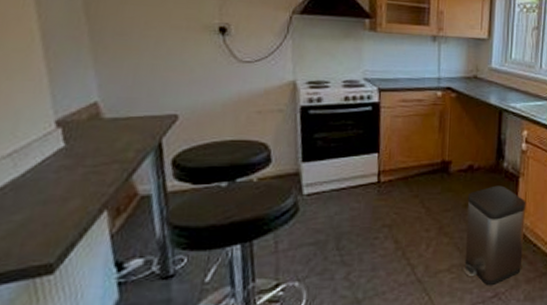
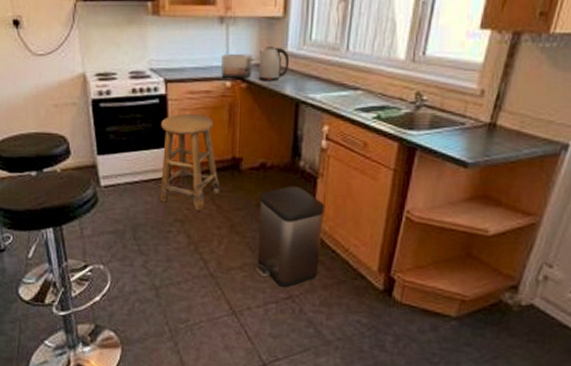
step stool: none [368,121,430,215] -> present [161,114,220,211]
toaster: none [432,67,463,89] -> present [220,53,255,78]
kettle: none [467,62,494,93] -> present [258,46,290,82]

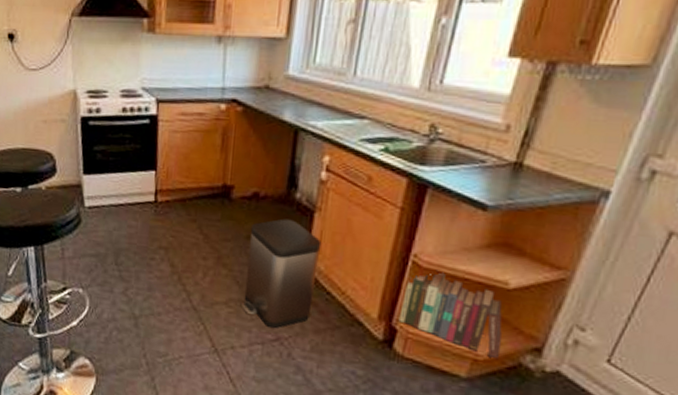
step stool: present [161,114,220,211] -> none [145,136,209,240]
toaster: present [220,53,255,78] -> none [216,74,253,102]
kettle: present [258,46,290,82] -> none [255,69,291,107]
books: none [396,223,485,299] -> present [398,270,503,360]

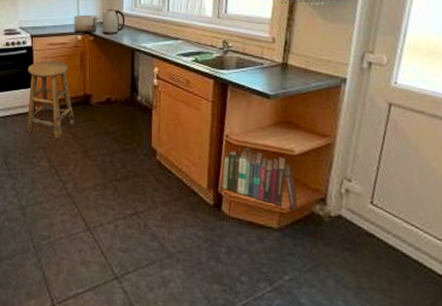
step stool: none [145,136,209,240] -> present [27,61,75,139]
toaster: none [216,74,253,102] -> present [73,14,99,33]
pedal bin: present [240,218,322,329] -> none [104,116,160,205]
kettle: none [255,69,291,107] -> present [102,9,125,35]

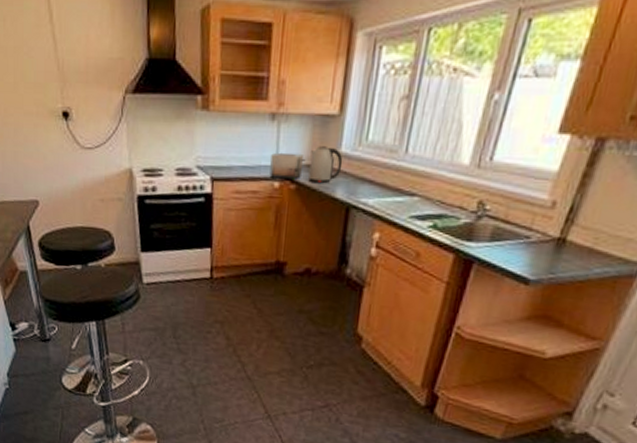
step stool: present [27,61,75,139] -> none [201,214,262,314]
books: present [222,145,298,211] -> none [440,341,538,423]

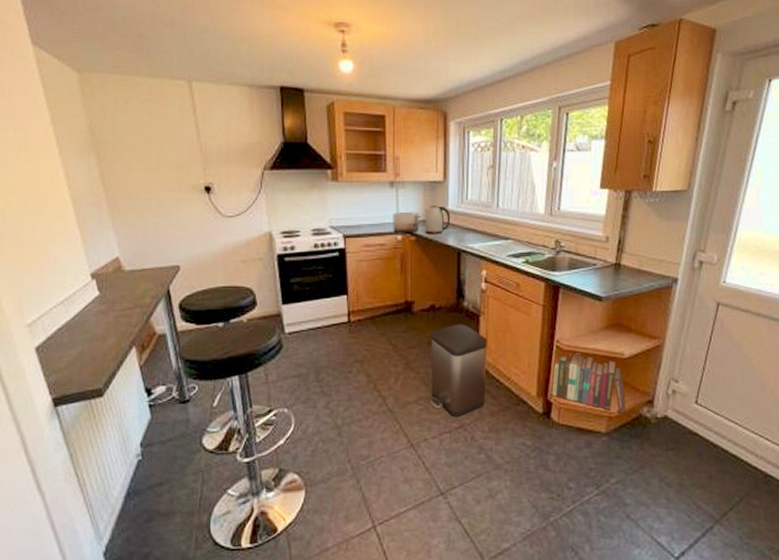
pedal bin: none [292,293,370,396] -> present [428,324,488,418]
books: none [440,341,538,423] -> present [552,350,626,414]

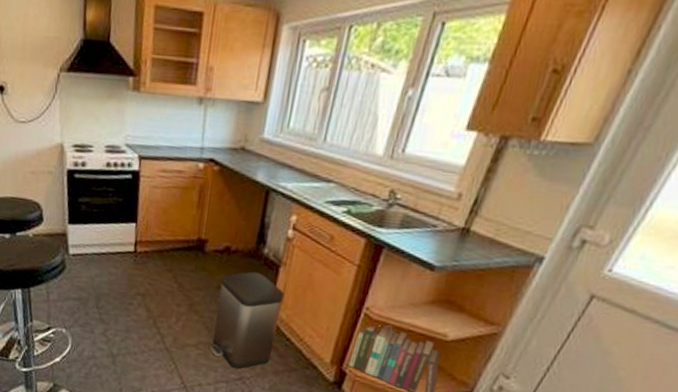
toaster: present [392,212,421,232] -> none [195,134,230,162]
kettle: present [425,205,451,235] -> none [231,131,265,167]

